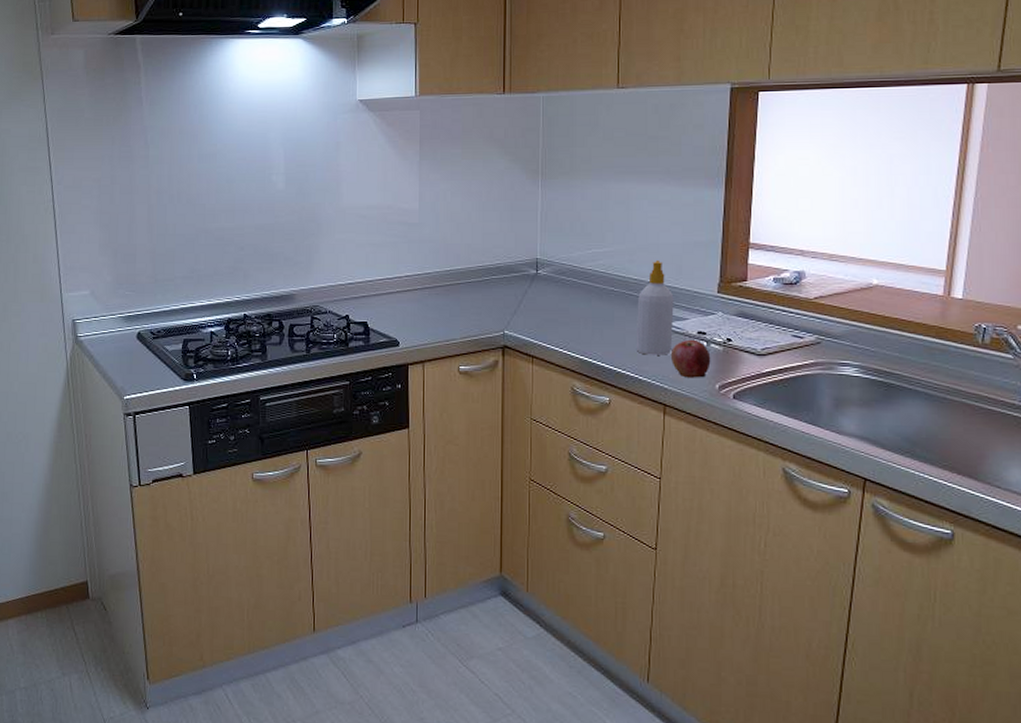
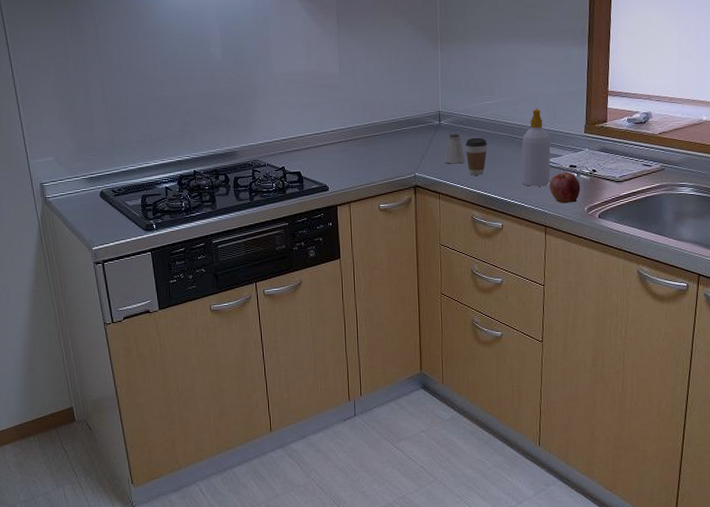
saltshaker: none [540,286,567,322] -> present [444,133,465,164]
coffee cup: none [567,292,595,338] -> present [465,137,487,176]

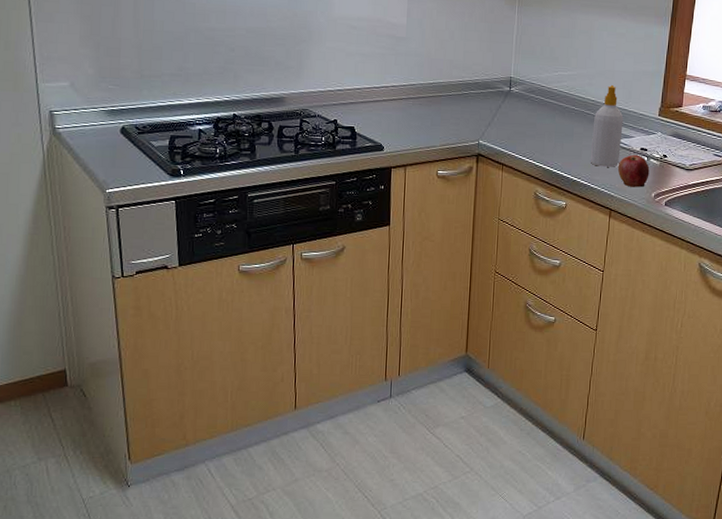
saltshaker: present [444,133,465,164] -> none [511,102,534,135]
coffee cup: present [465,137,487,176] -> none [534,109,558,150]

